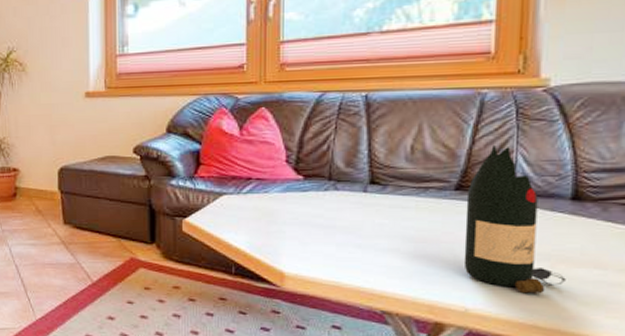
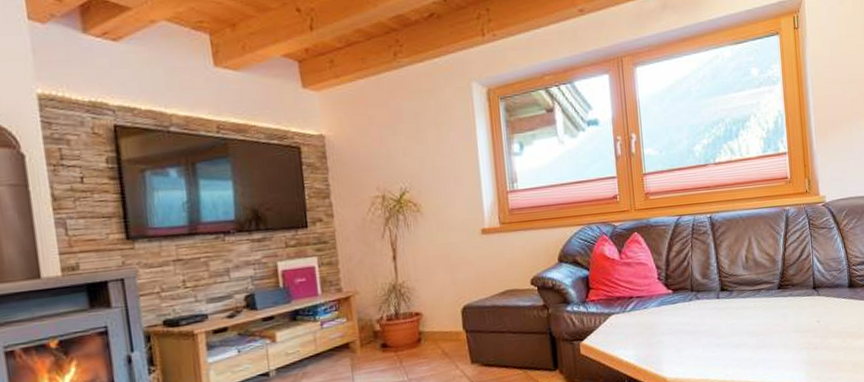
bottle: present [463,144,566,294] -> none [785,250,853,366]

